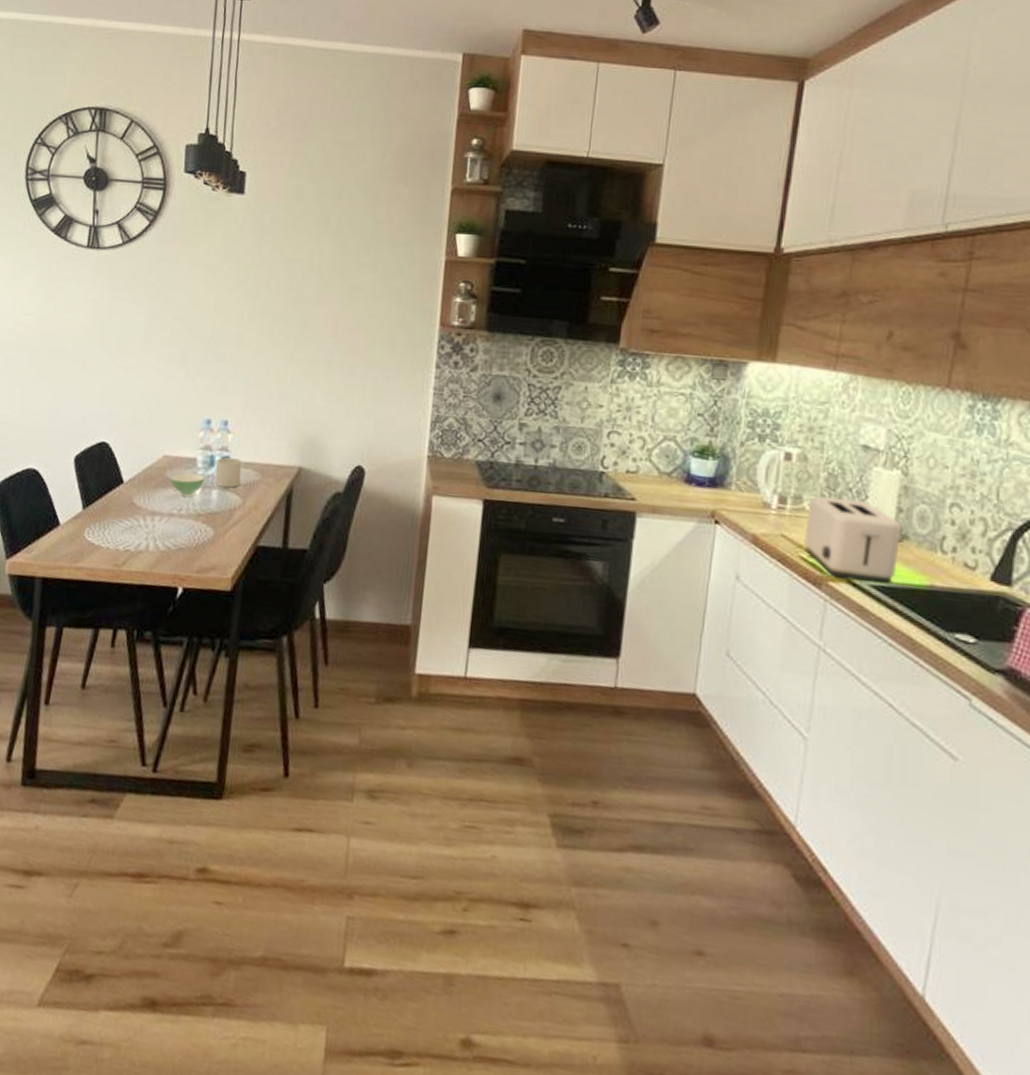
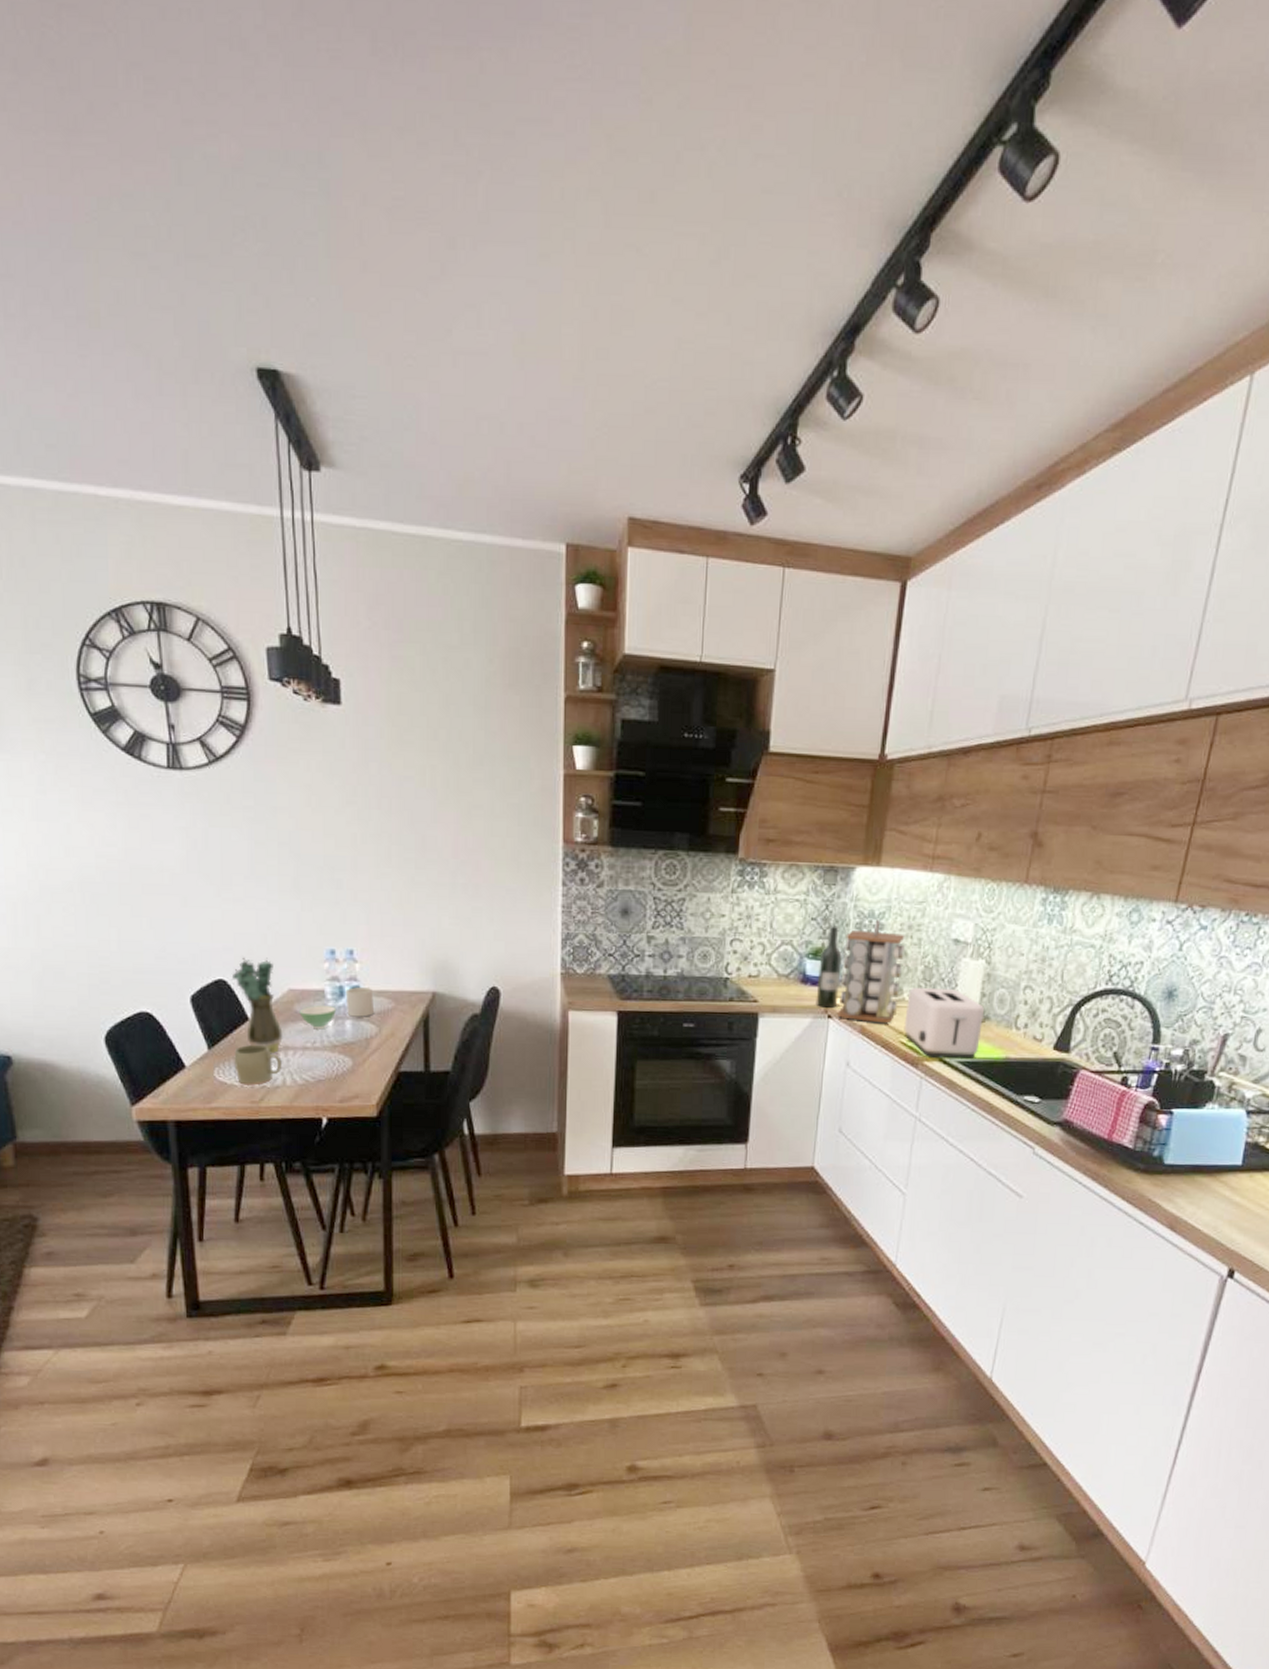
mug: none [104,507,148,549] -> present [234,1044,282,1086]
vase: none [115,422,153,519] -> present [233,957,283,1054]
wine bottle: none [701,423,732,513] -> present [816,926,842,1008]
spice rack: none [726,419,805,535] -> present [837,920,905,1024]

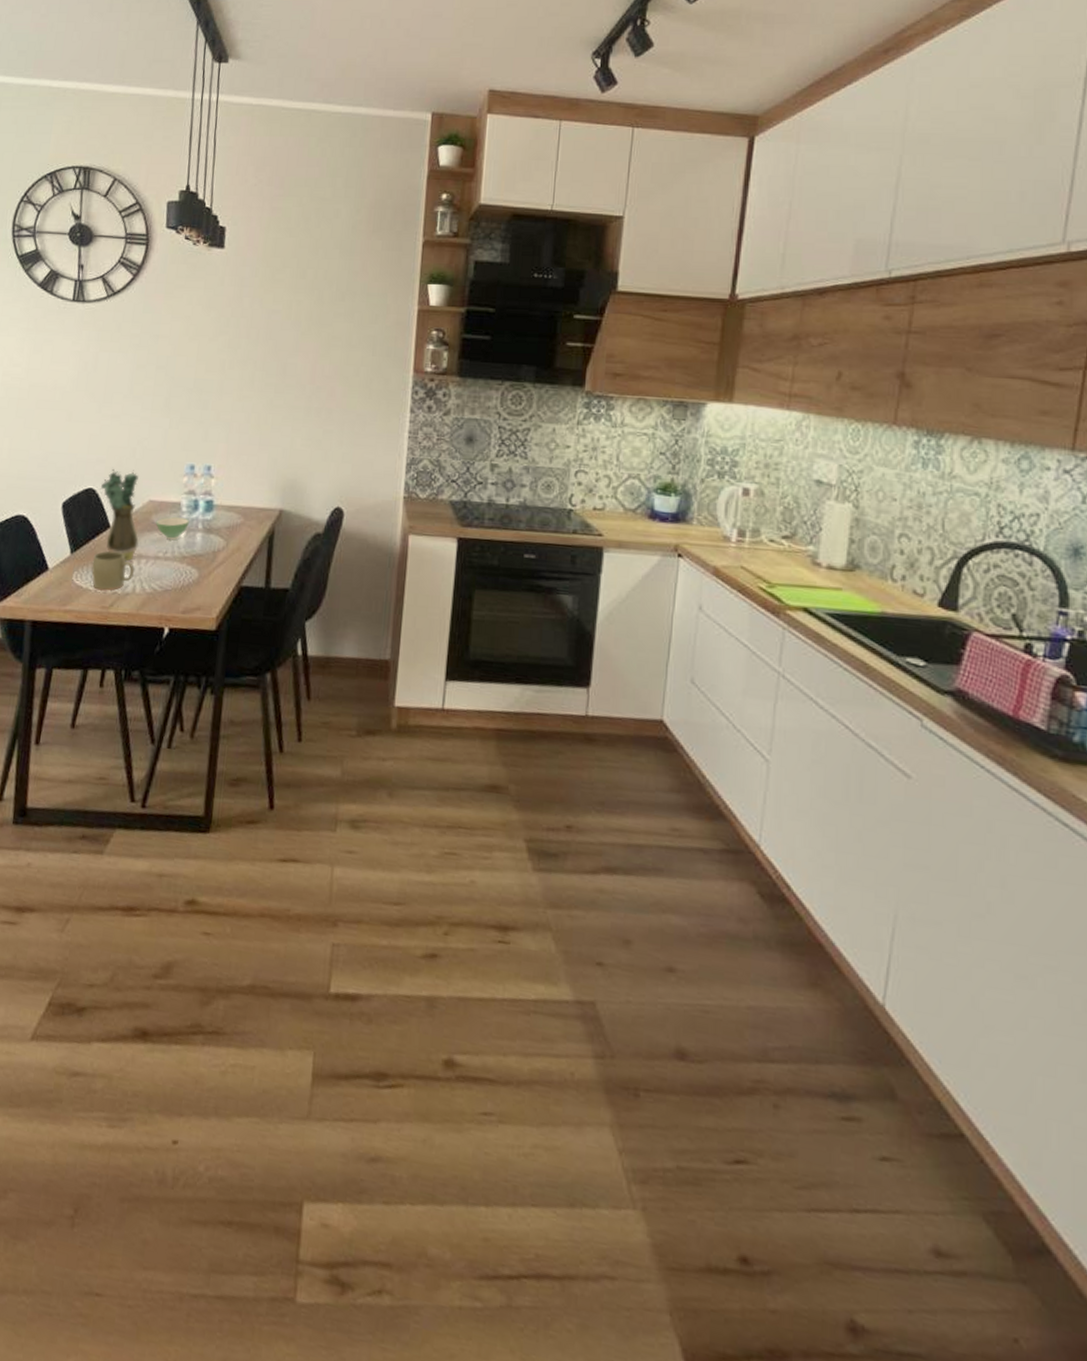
cup: present [345,987,375,1017] -> none [199,501,225,531]
wine bottle: present [816,926,842,1008] -> none [664,461,693,547]
spice rack: present [837,920,905,1024] -> none [688,457,762,567]
toaster: present [904,987,985,1059] -> none [762,528,855,611]

